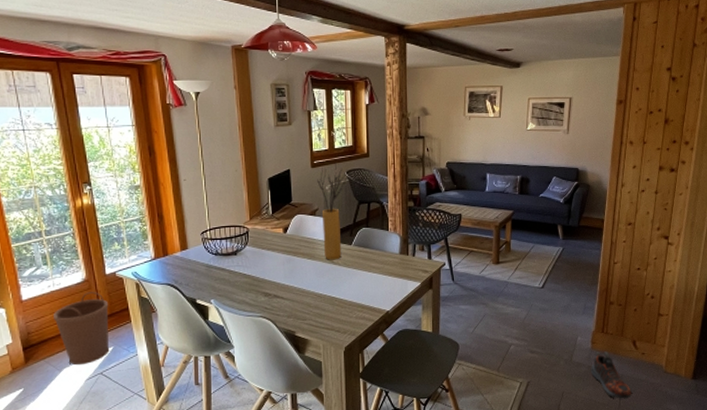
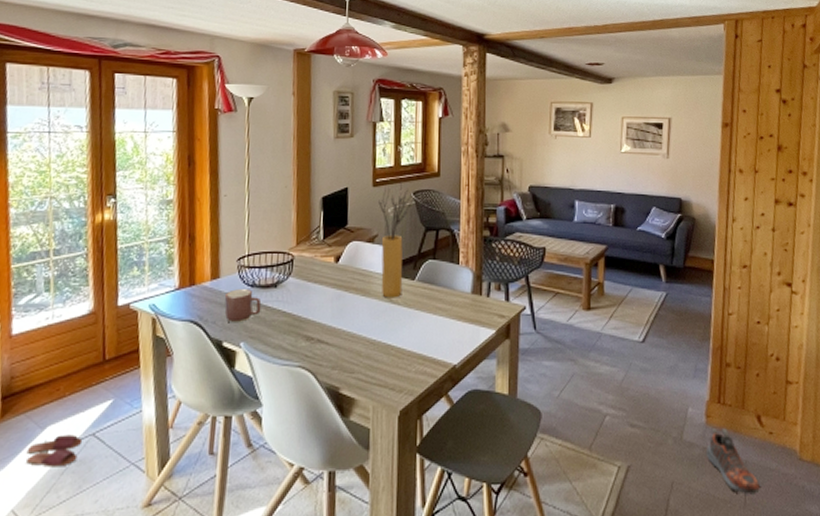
slippers: none [50,374,94,399] -> present [25,435,83,467]
basket: present [54,292,109,366] -> none [46,327,116,423]
mug: none [193,257,225,285] -> present [224,289,262,323]

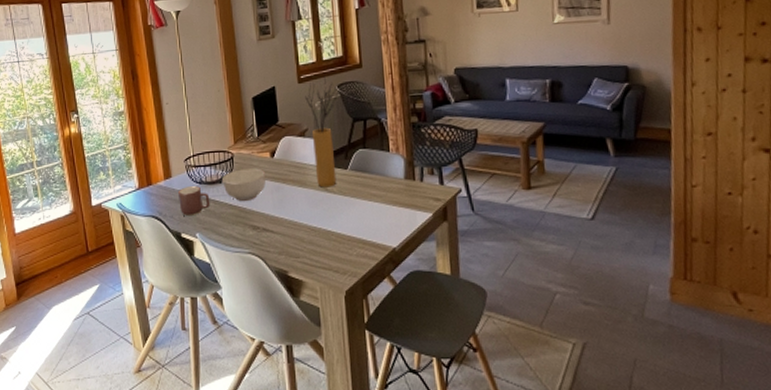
slippers: present [25,435,83,467] -> none [40,313,81,340]
bowl: none [278,272,328,310] -> present [222,167,266,202]
shoe: present [705,428,760,495] -> none [672,305,740,373]

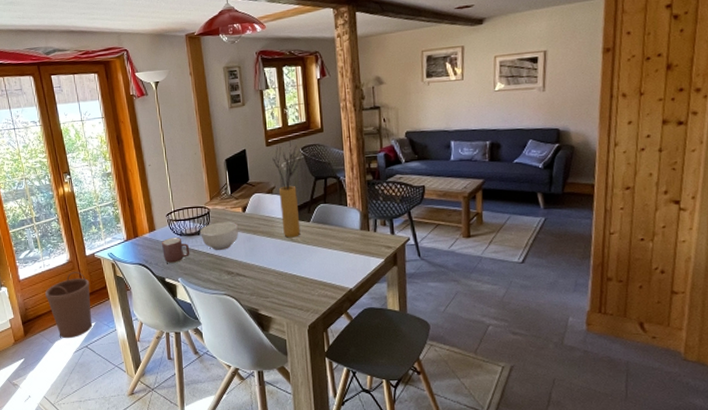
basket: none [44,225,95,304] -> present [45,272,92,339]

